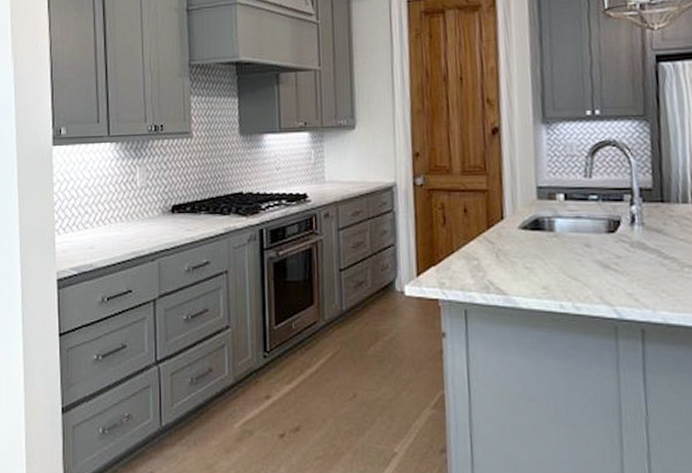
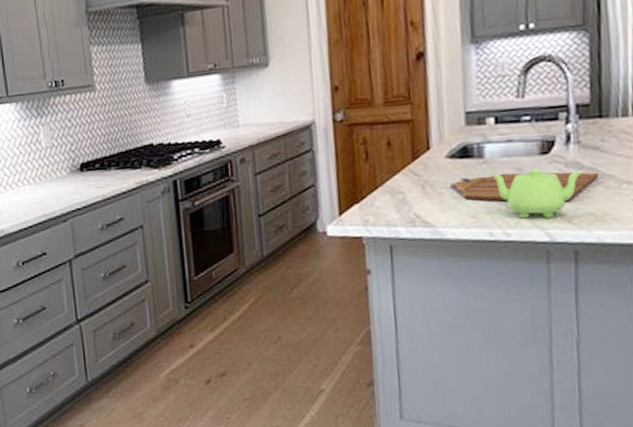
cutting board: none [522,248,663,279] -> present [450,172,599,201]
teapot: none [559,246,649,295] -> present [489,169,584,219]

